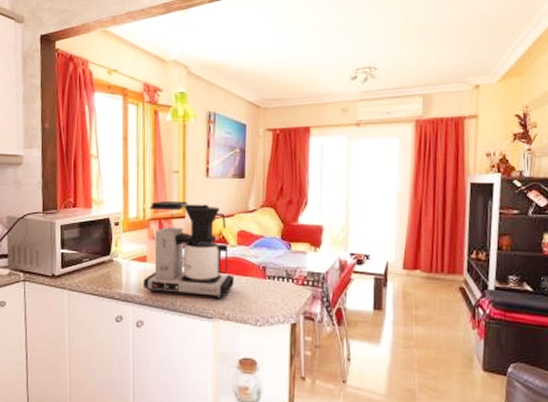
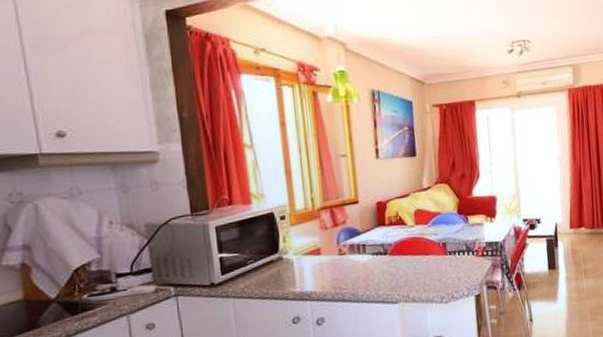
coffee maker: present [144,201,234,299] -> none [318,186,416,286]

